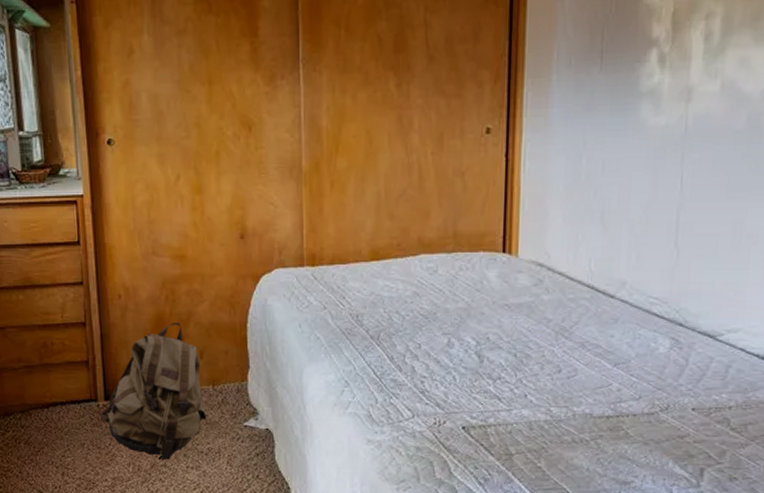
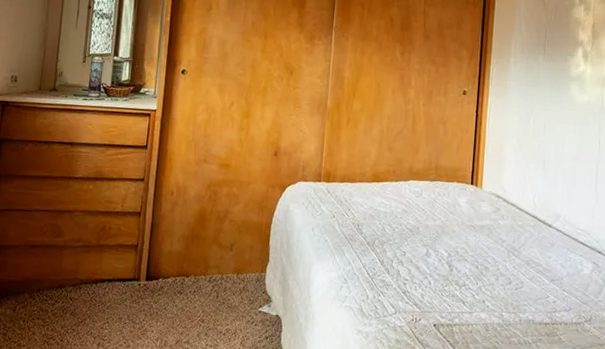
backpack: present [100,322,207,460] -> none [140,218,230,337]

